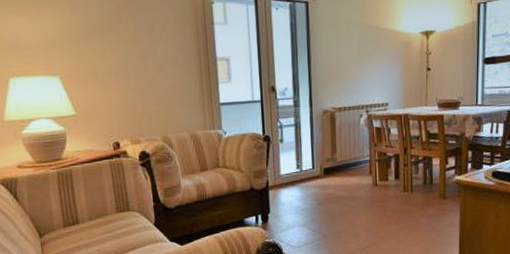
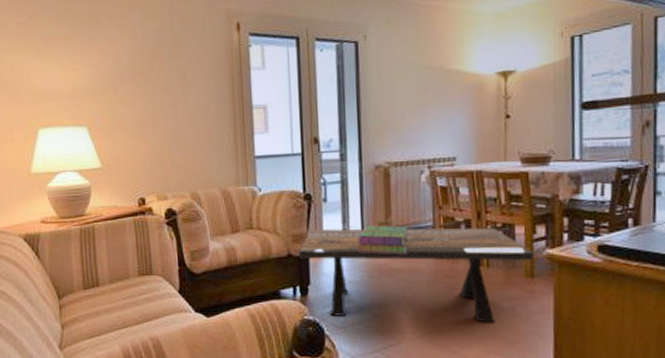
coffee table: none [259,160,446,238] -> present [298,227,534,323]
stack of books: none [308,161,351,185] -> present [356,225,409,254]

